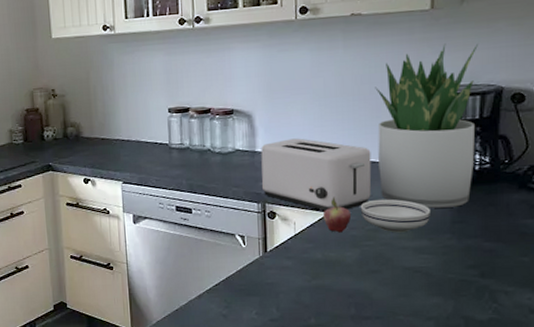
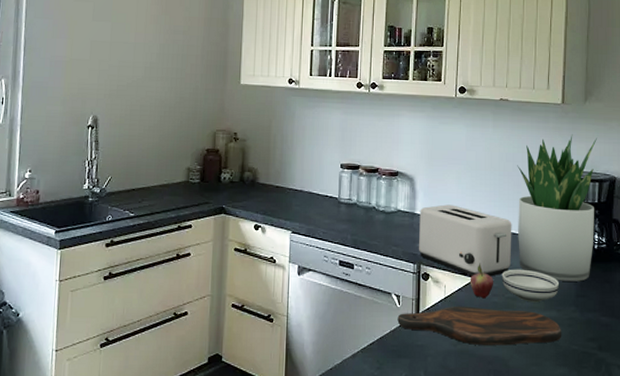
cutting board: none [243,241,435,280] -> present [397,305,562,346]

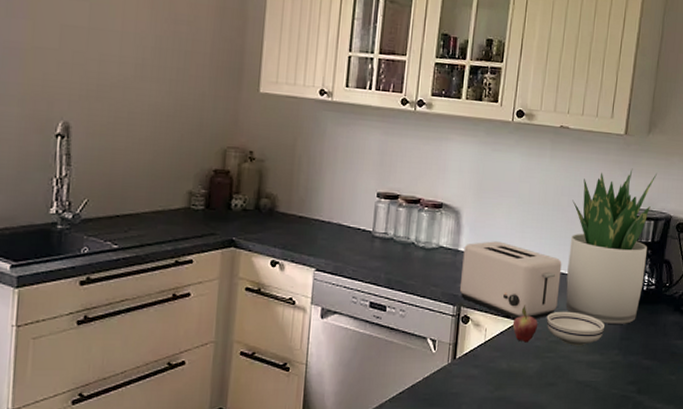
cutting board: present [397,305,562,346] -> none [431,350,603,391]

